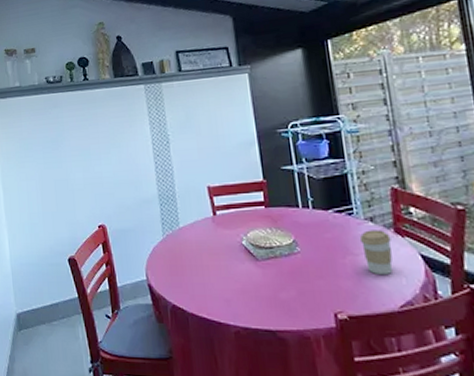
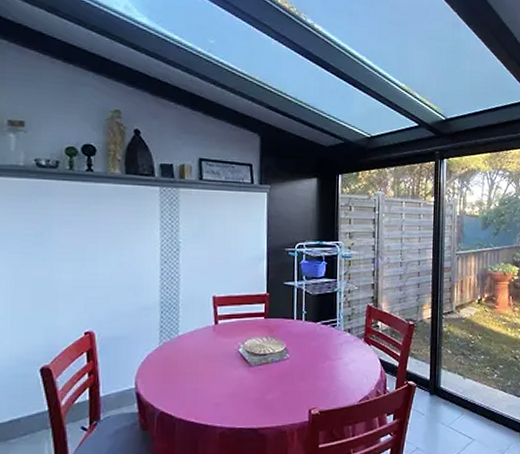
coffee cup: present [359,230,393,274] -> none [338,339,361,376]

